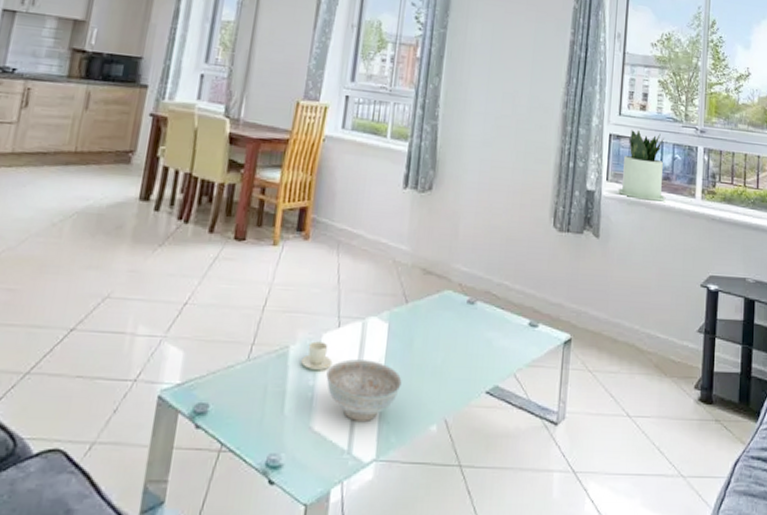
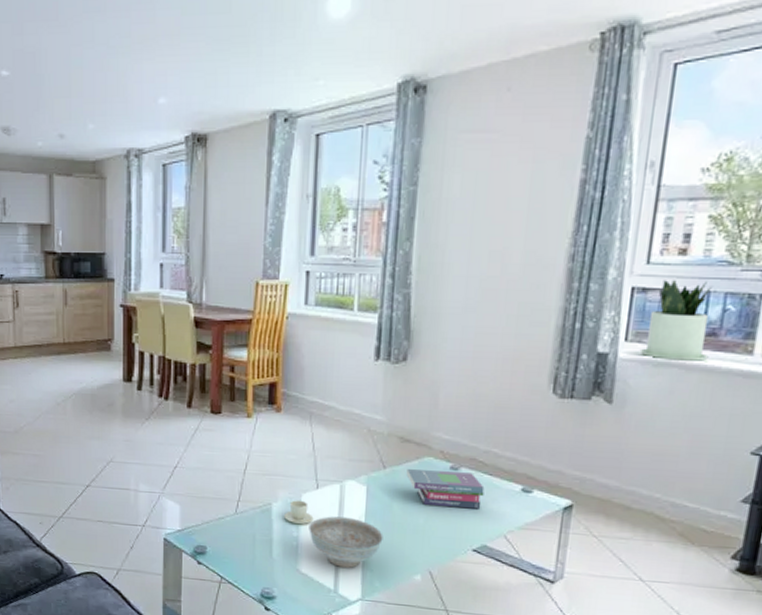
books: none [427,304,497,346] -> present [406,469,485,509]

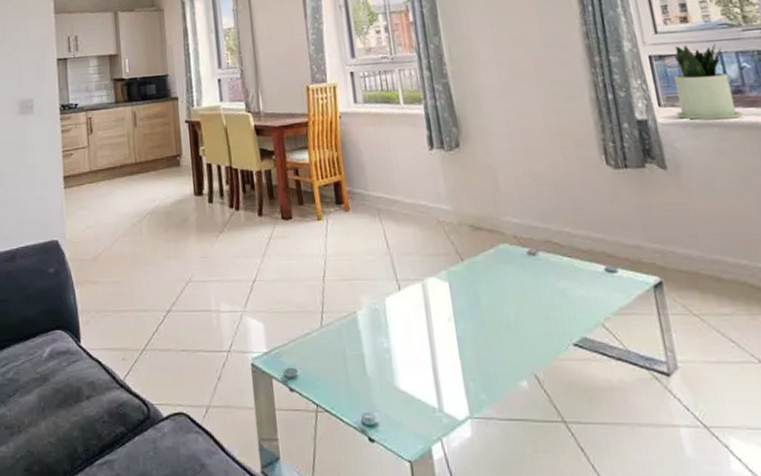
teacup: present [284,500,314,524] -> none [371,305,402,332]
decorative bowl: present [309,516,383,568] -> none [398,319,478,379]
books: present [406,469,485,509] -> none [484,257,570,298]

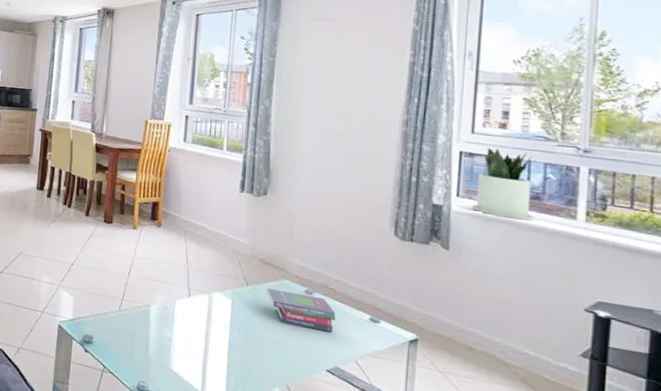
books: none [484,257,570,298] -> present [266,288,336,333]

